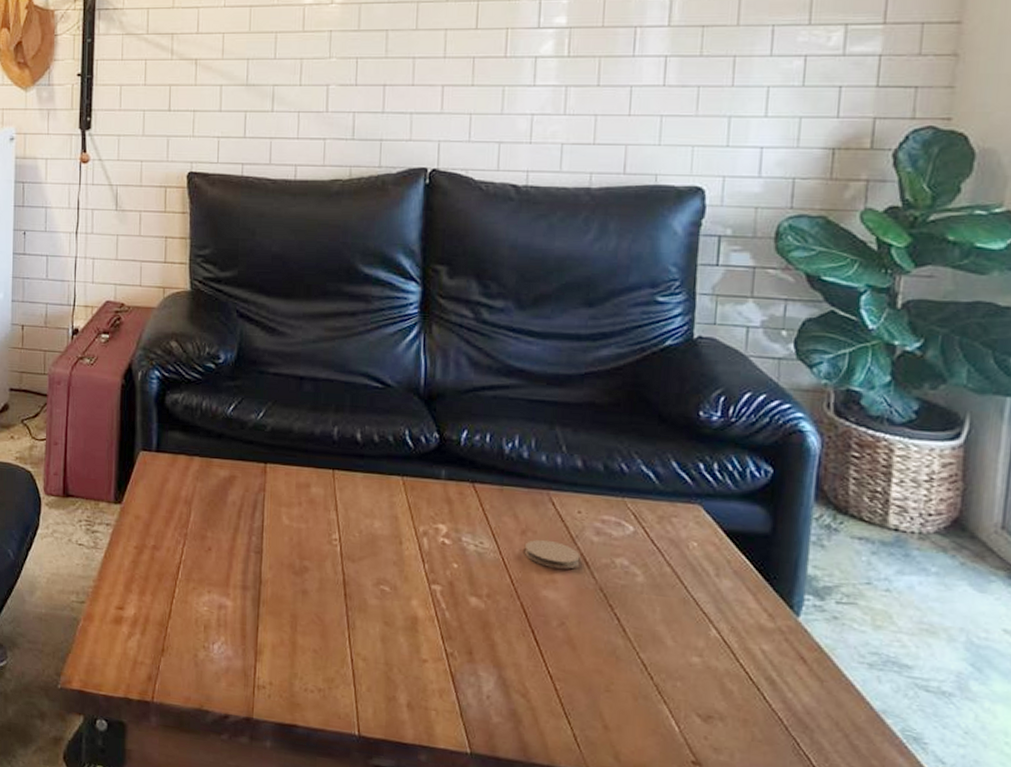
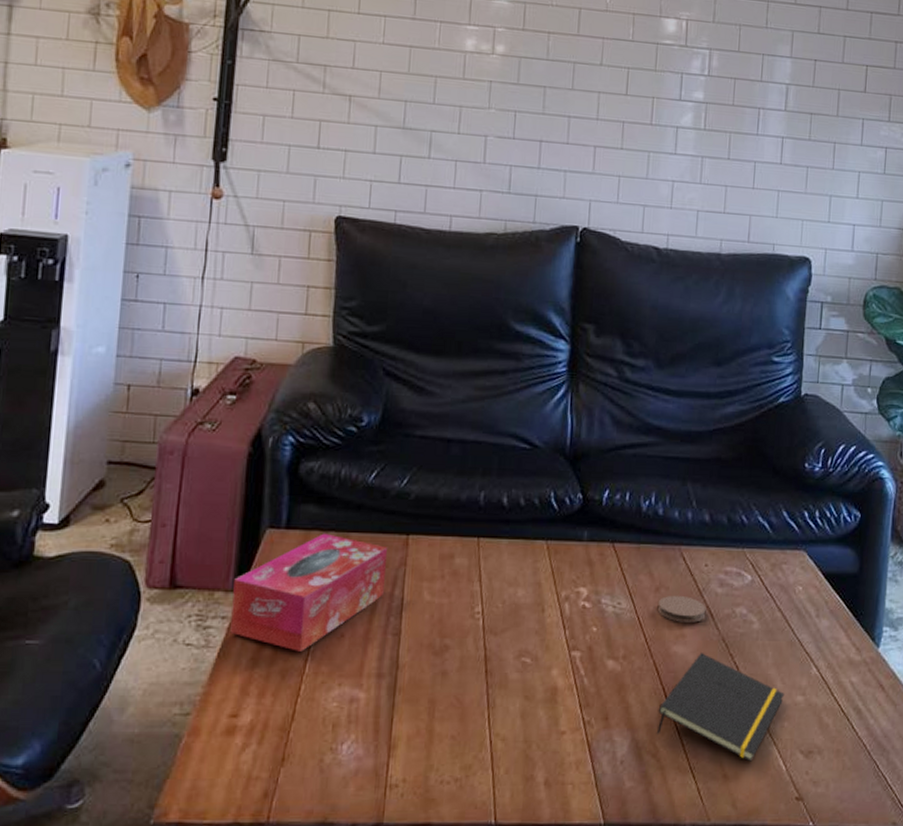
tissue box: none [114,458,248,560] -> present [230,533,388,651]
notepad: none [525,600,677,717] -> present [656,653,785,762]

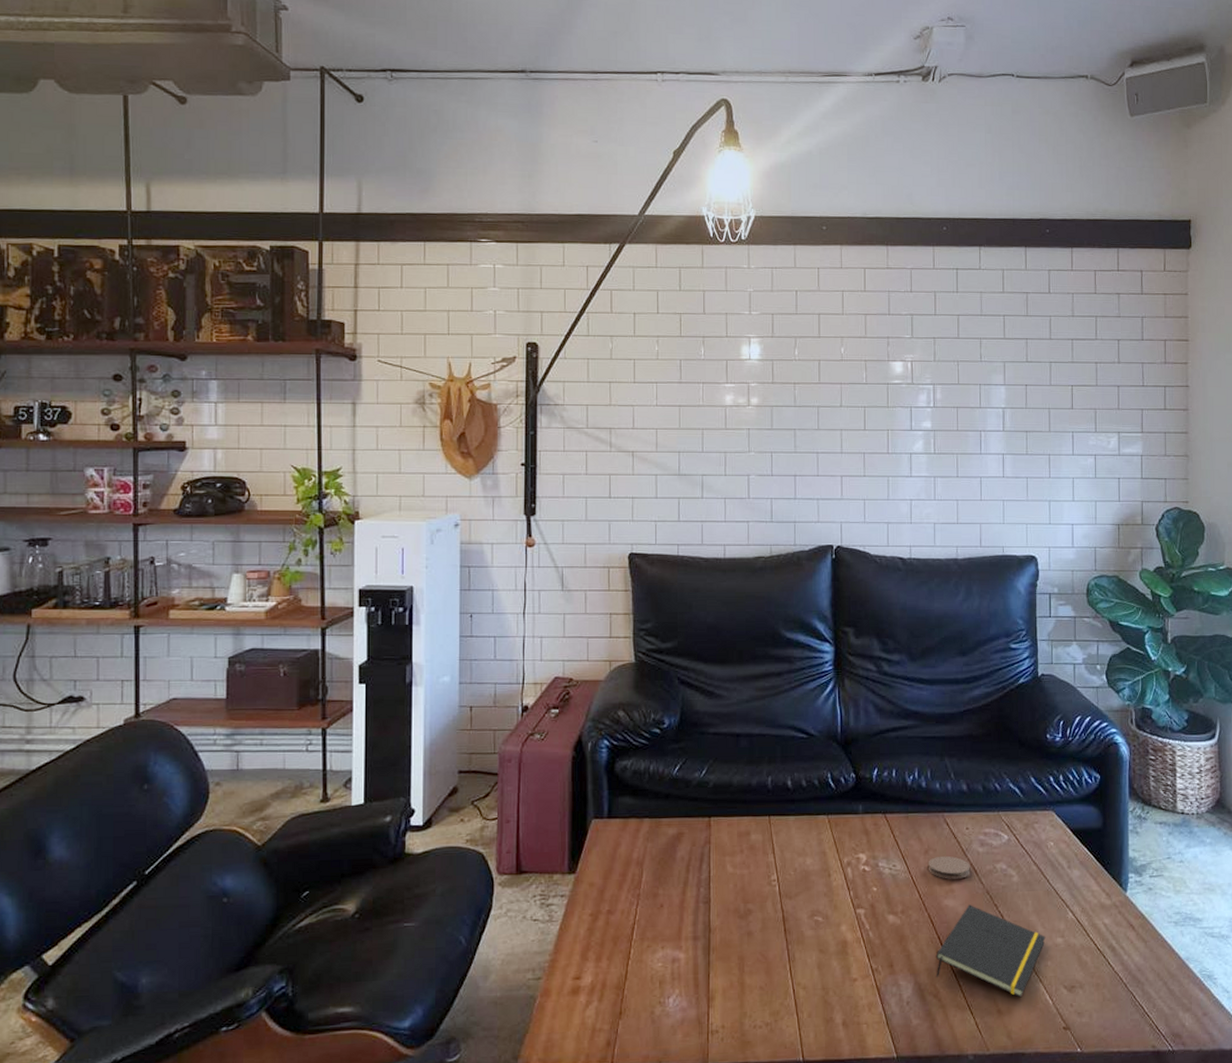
tissue box: present [230,533,388,651] -> none [569,820,694,921]

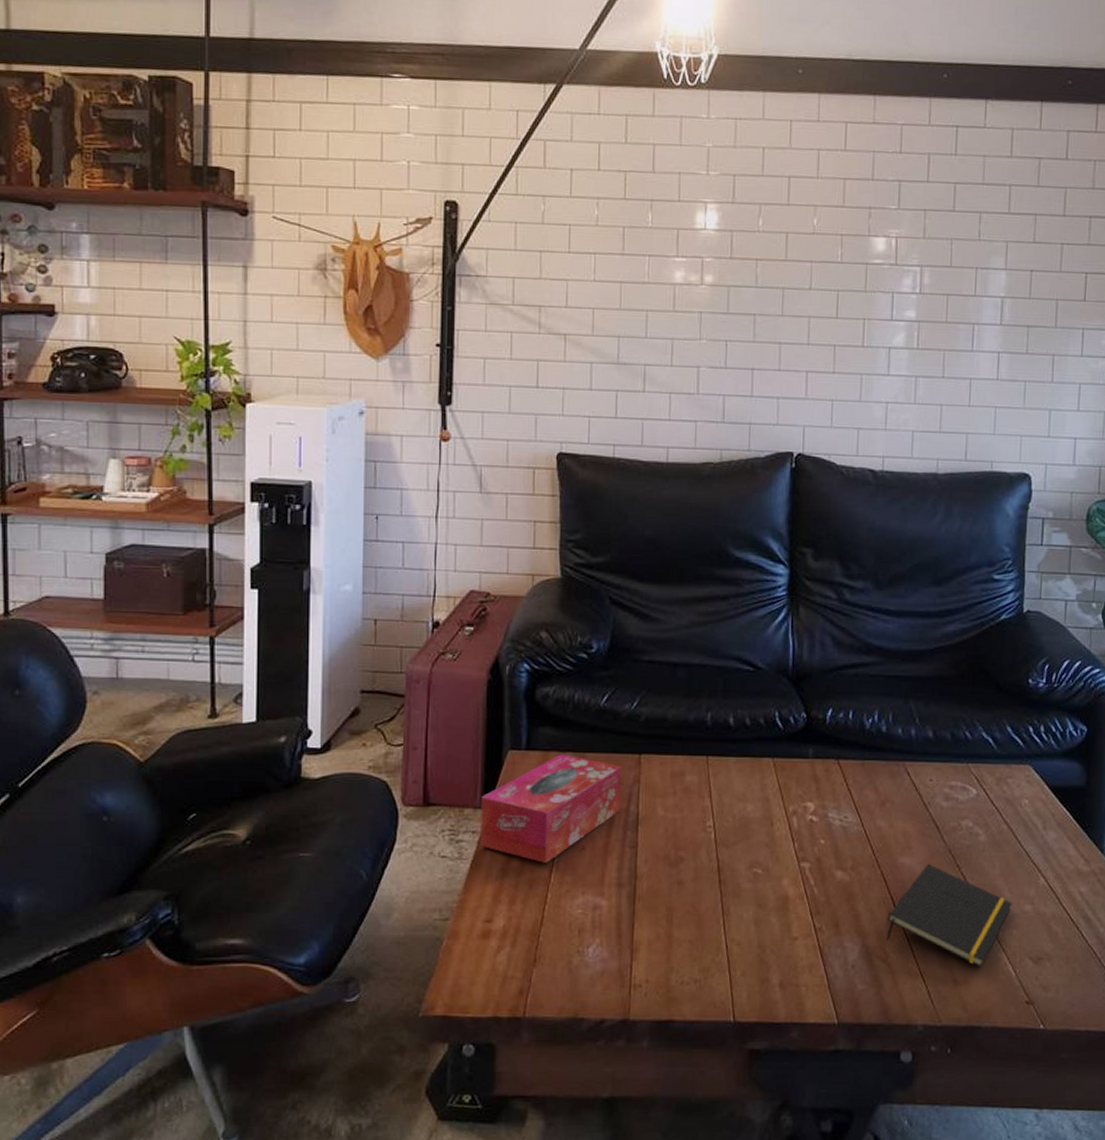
tissue box: none [569,820,694,921] -> present [480,754,622,863]
coaster: present [928,856,971,879] -> none [883,809,932,835]

